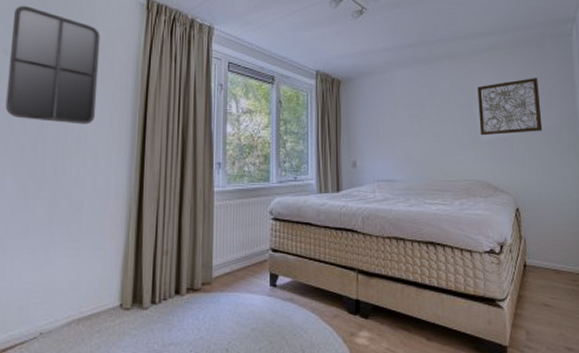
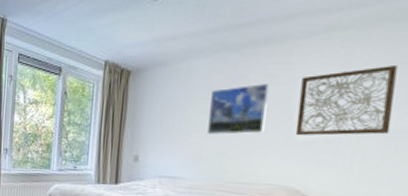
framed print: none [412,92,457,137] -> present [207,84,270,135]

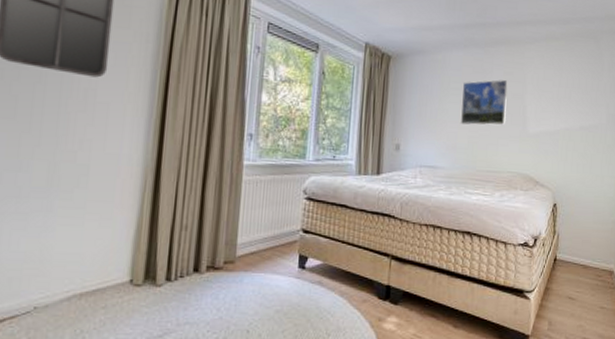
wall art: present [295,66,398,136] -> none [528,73,591,129]

